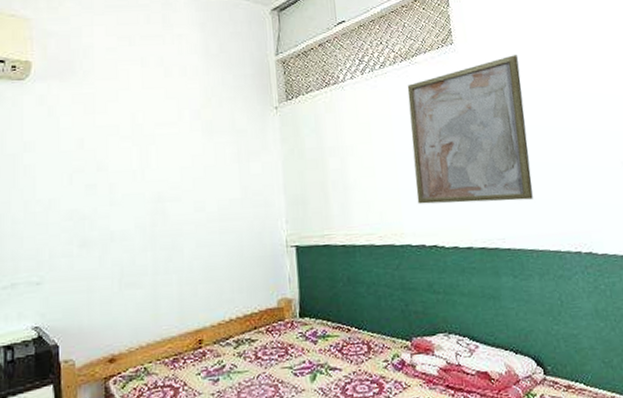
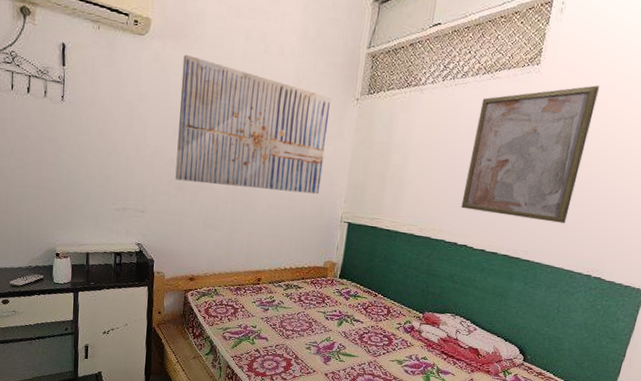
wall art: none [73,91,255,236] -> present [175,54,332,195]

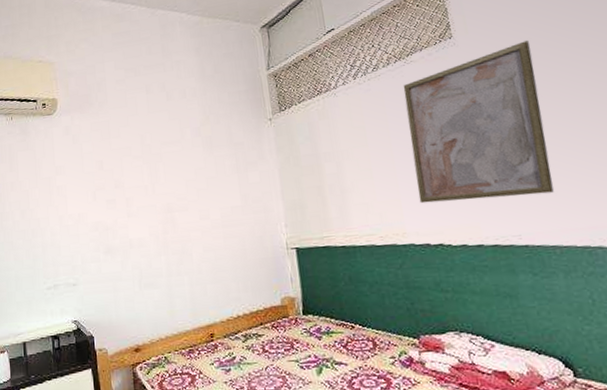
wall art: present [175,54,332,195] -> none [91,120,256,244]

